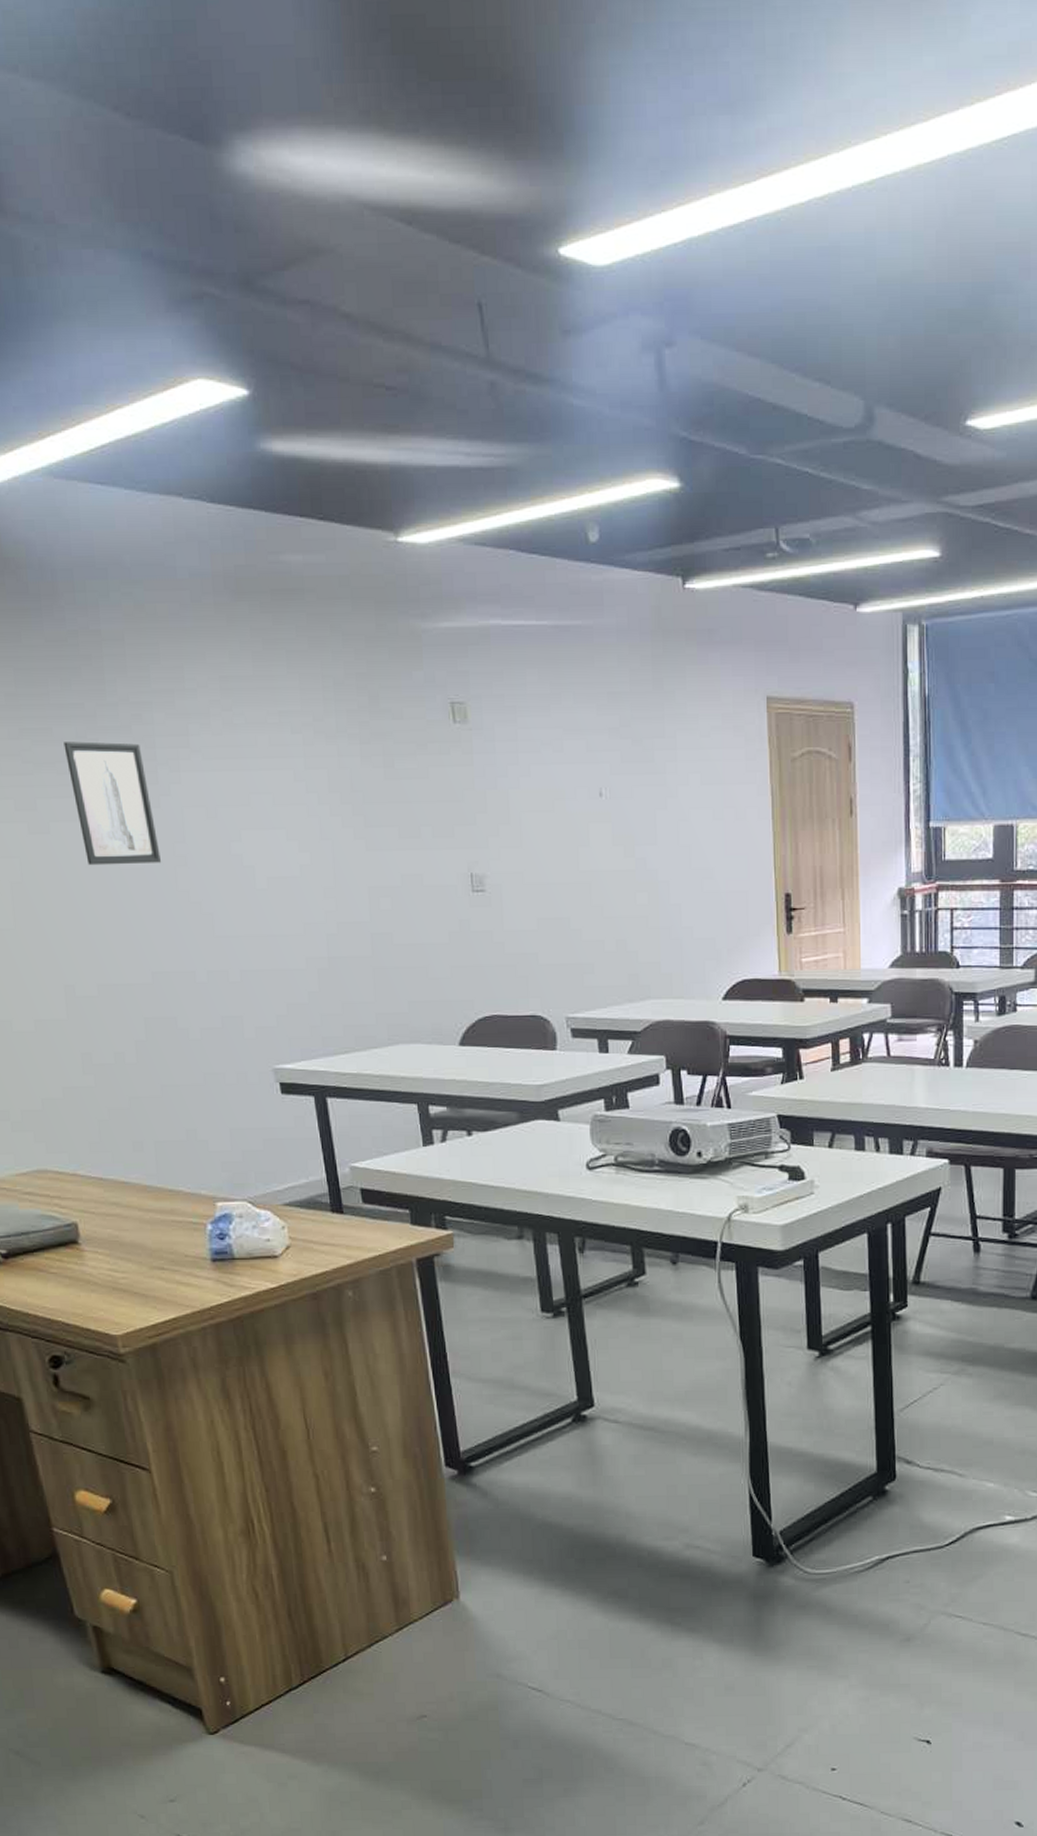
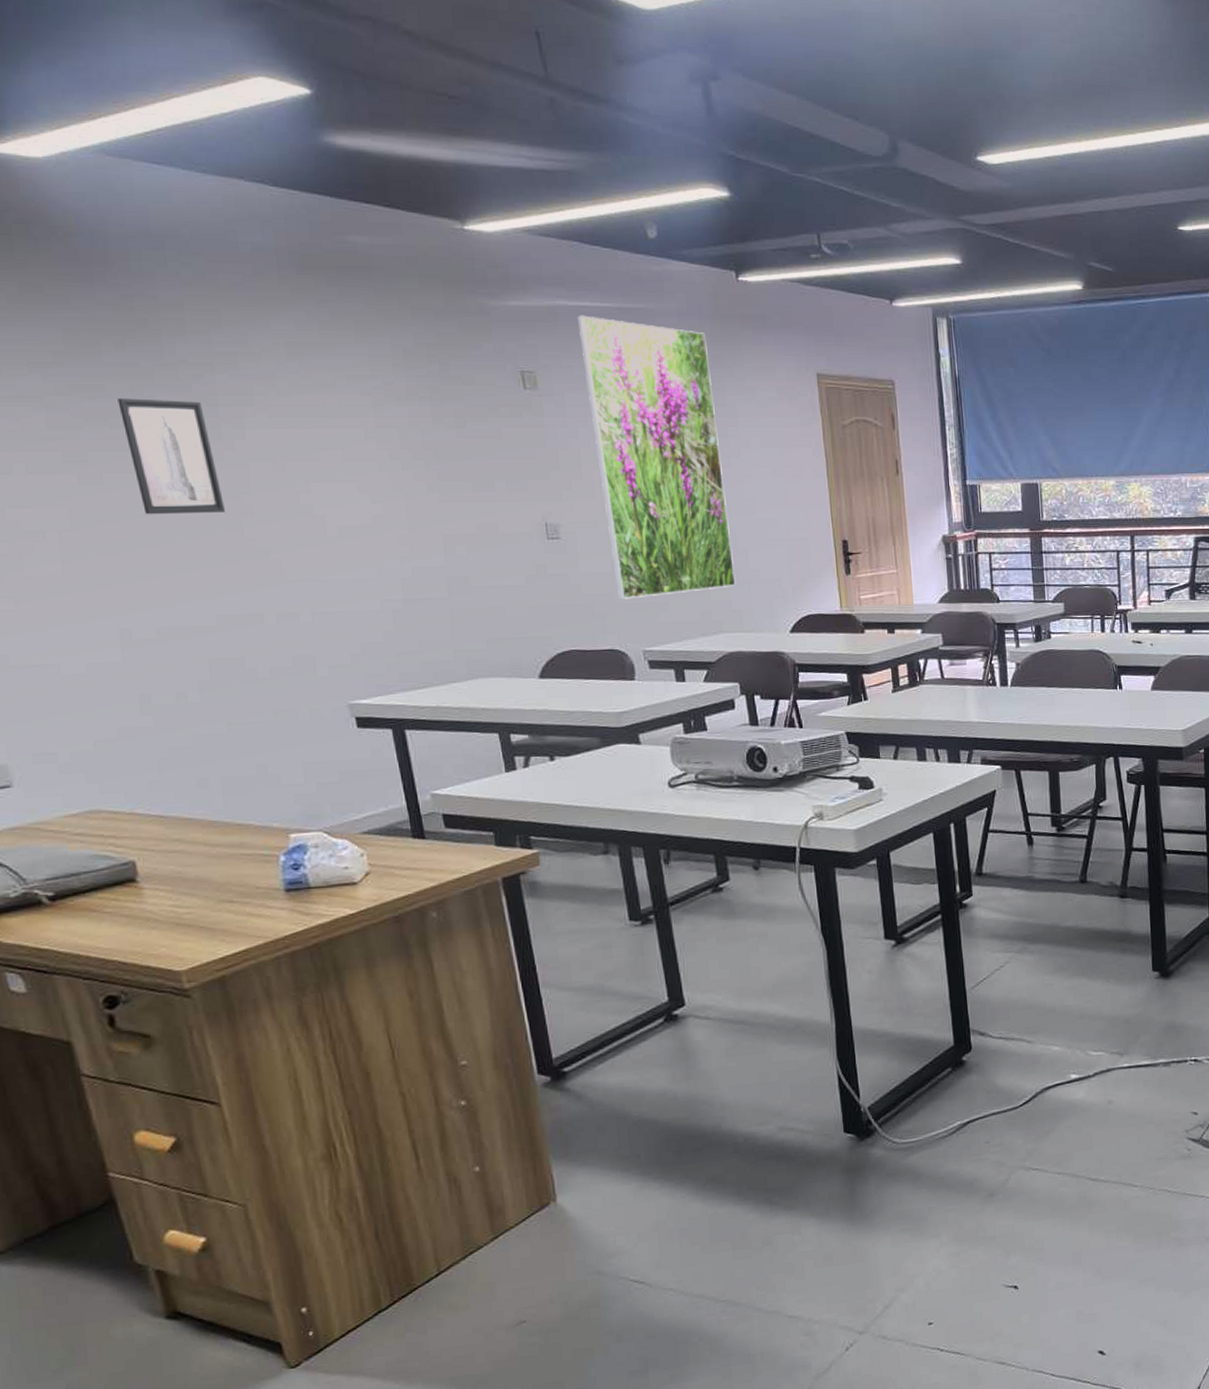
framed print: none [510,636,667,960] -> present [577,315,736,599]

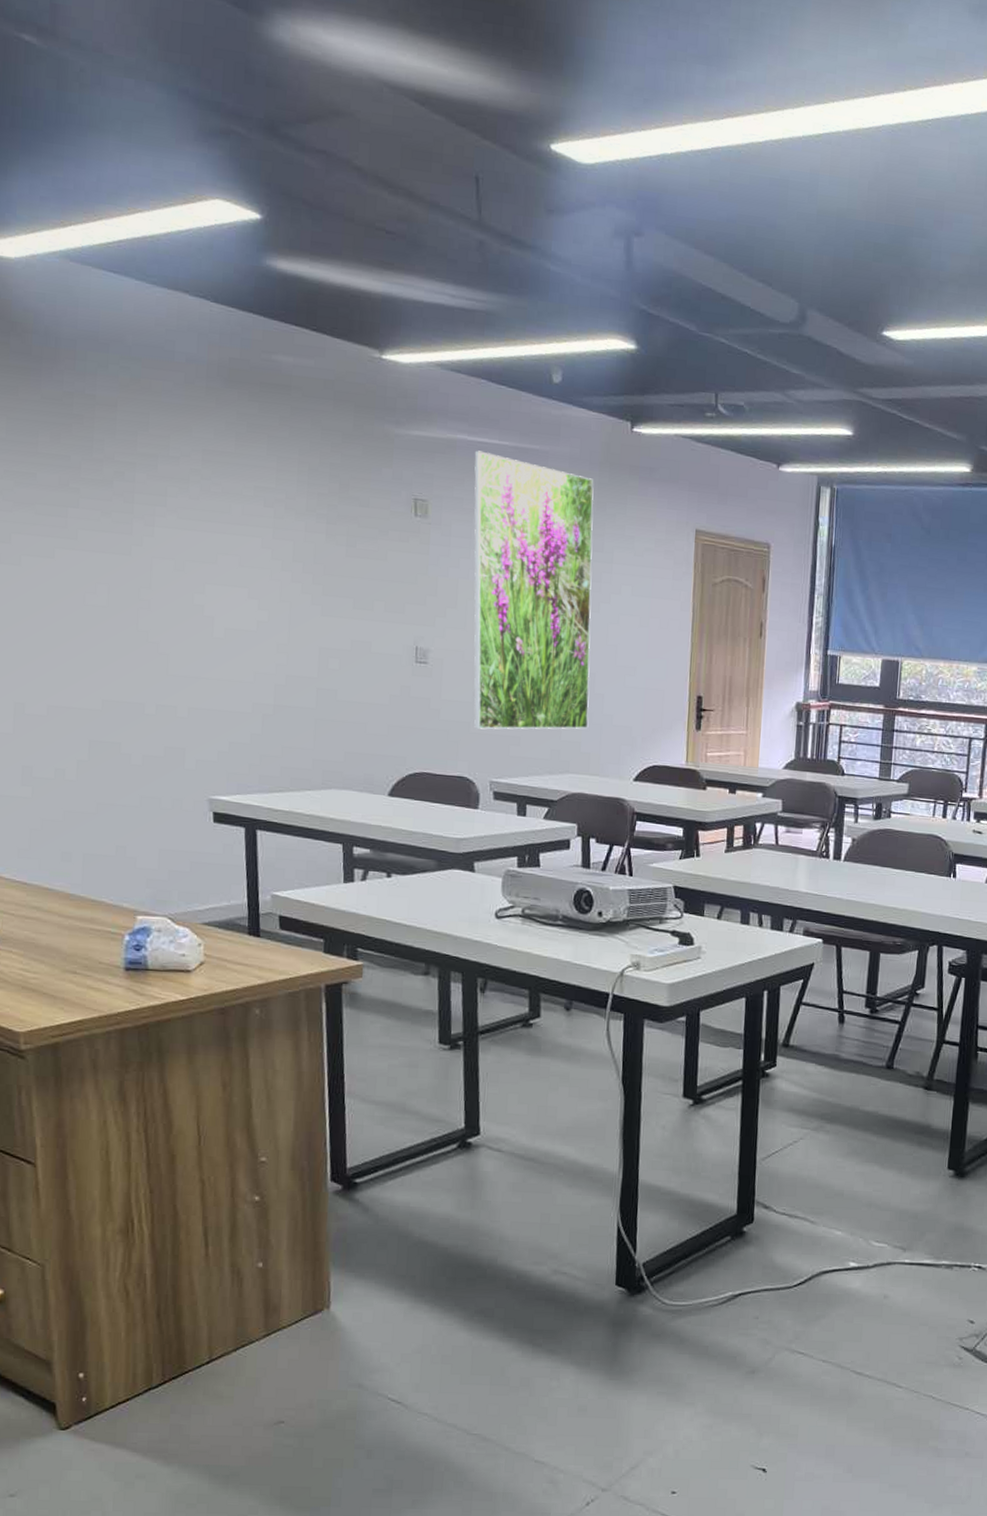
wall art: present [117,398,225,515] -> none [45,487,125,604]

